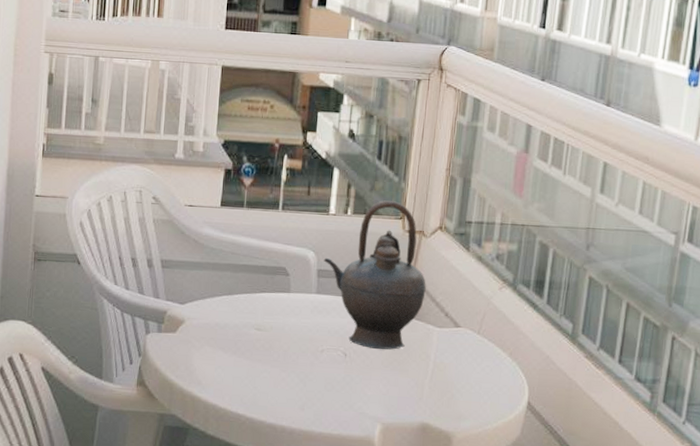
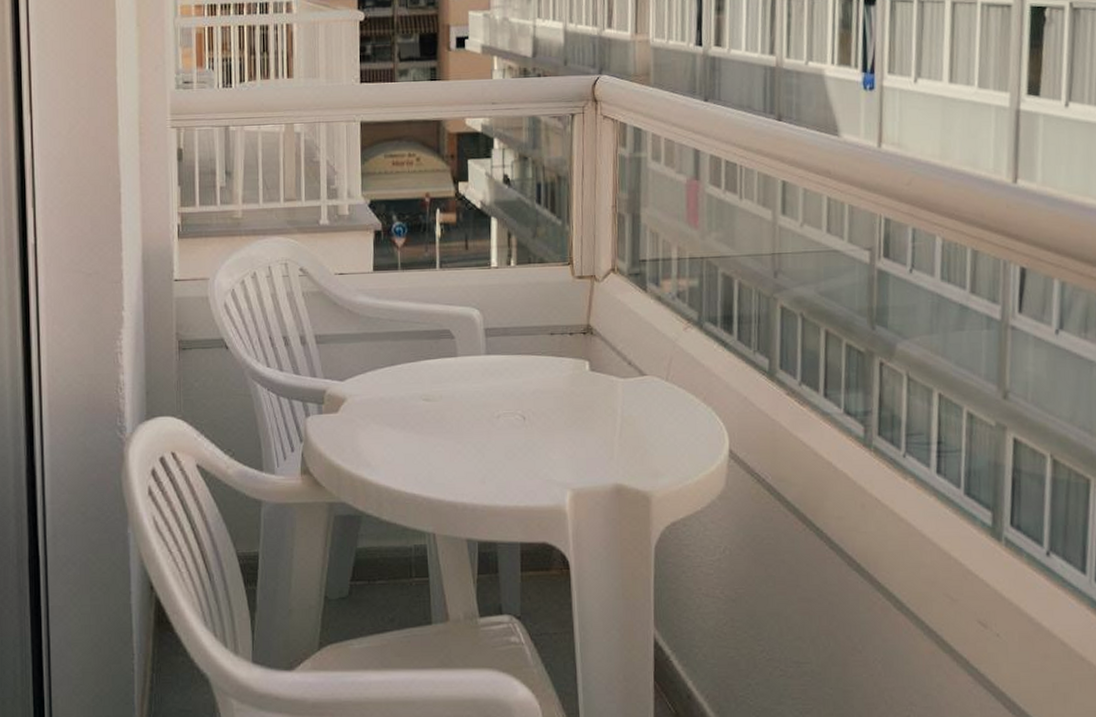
teapot: present [323,200,426,350] -> none [490,246,604,409]

